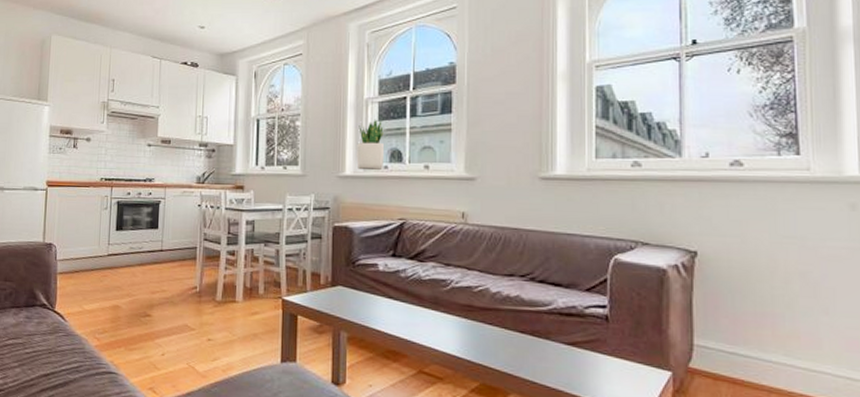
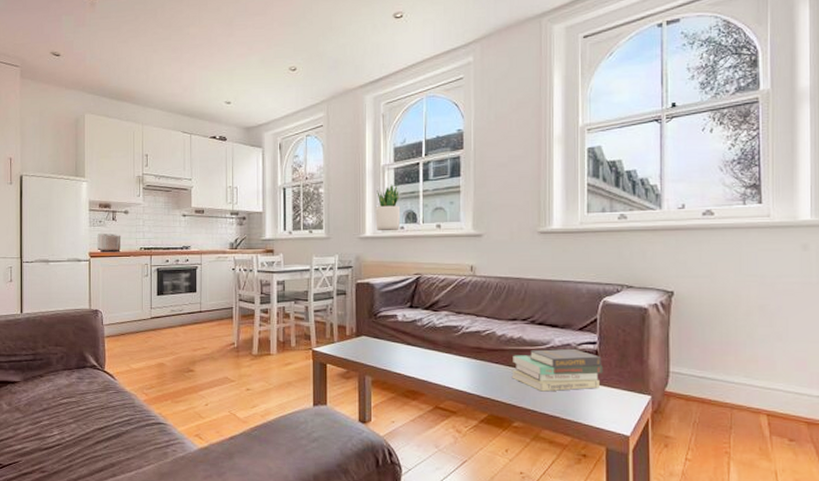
toaster: none [55,161,82,182] -> present [97,234,121,252]
books: none [507,311,615,361] -> present [512,348,603,392]

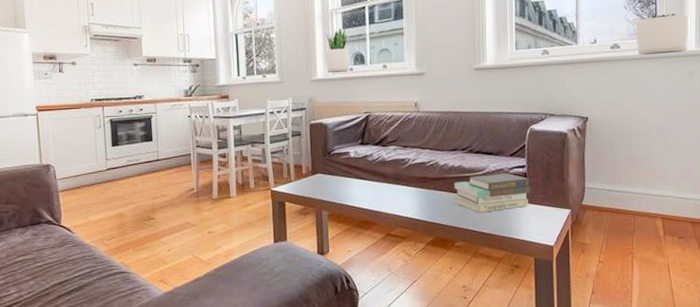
toaster: present [97,234,121,252] -> none [43,86,70,106]
planter: none [733,178,801,223] -> present [635,14,688,55]

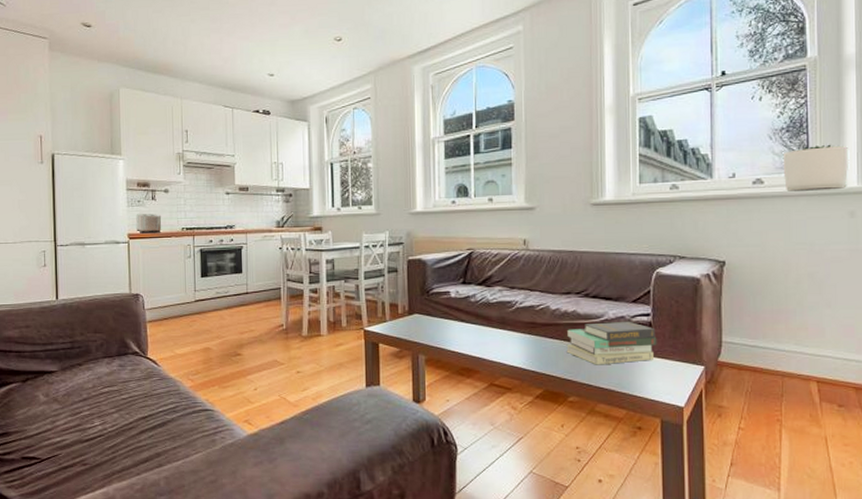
toaster: none [43,86,70,106] -> present [136,214,162,233]
planter: present [325,28,350,74] -> none [426,157,452,206]

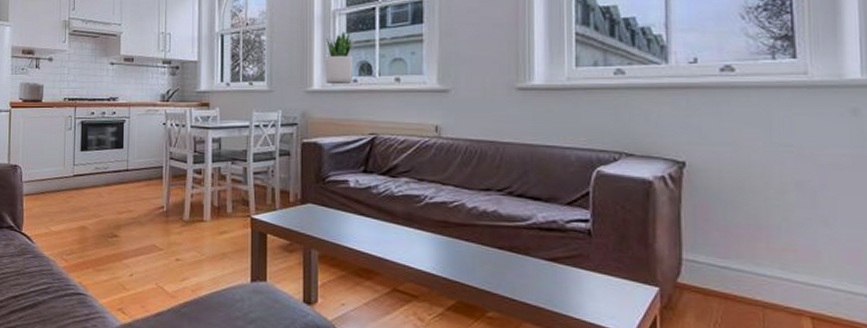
planter: none [426,157,452,206] -> present [325,31,354,85]
books: present [566,321,657,365] -> none [485,226,598,277]
planter: present [782,145,848,191] -> none [759,28,848,82]

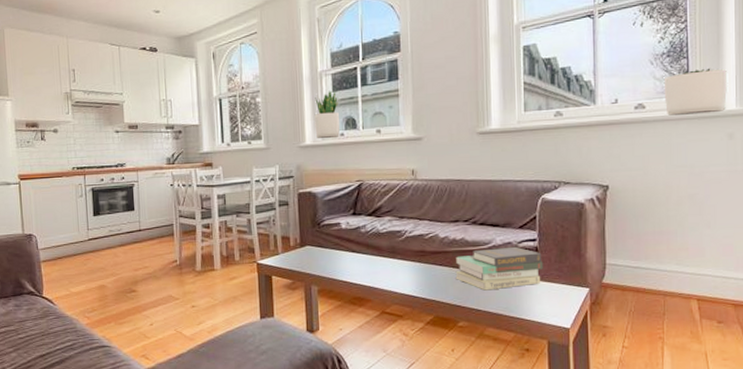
toaster: present [19,82,45,103] -> none [26,154,52,174]
books: none [485,226,598,277] -> present [455,246,544,291]
planter: none [759,28,848,82] -> present [663,69,727,115]

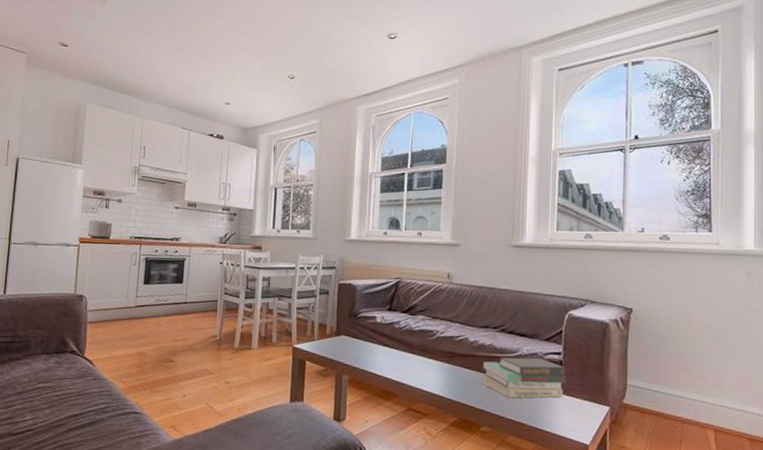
toaster: none [26,154,52,174] -> present [87,220,113,240]
planter: present [314,90,340,139] -> none [360,191,386,236]
planter: present [663,69,727,115] -> none [687,209,746,251]

